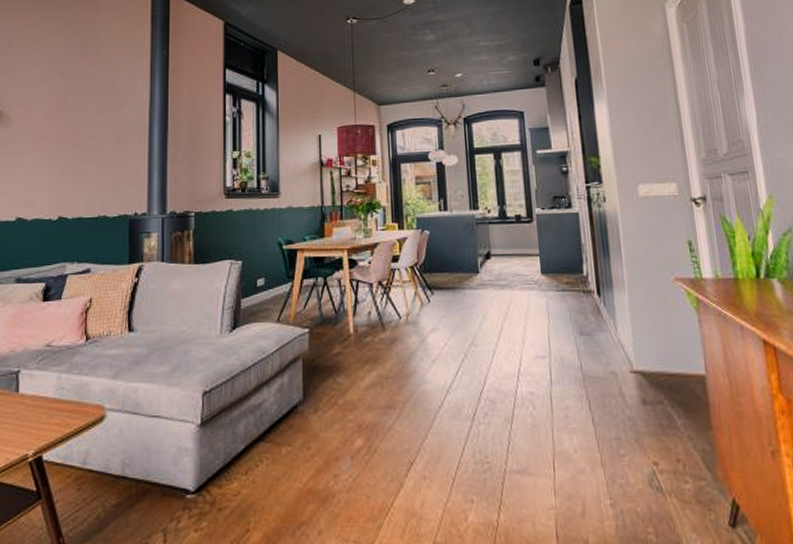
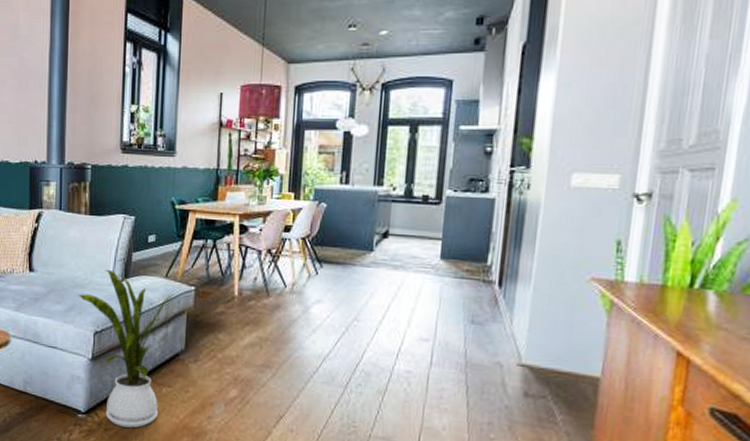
house plant: none [184,321,289,503] -> present [78,270,175,428]

